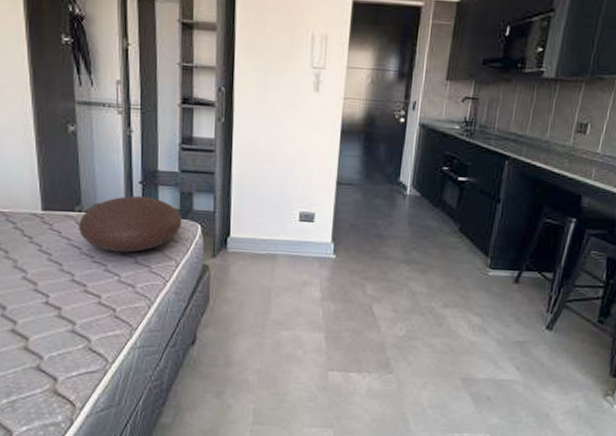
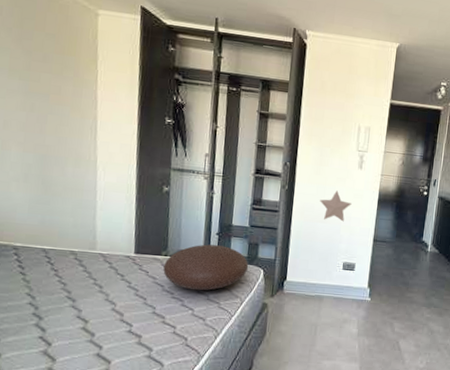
decorative star: none [266,121,307,161] -> present [320,190,352,222]

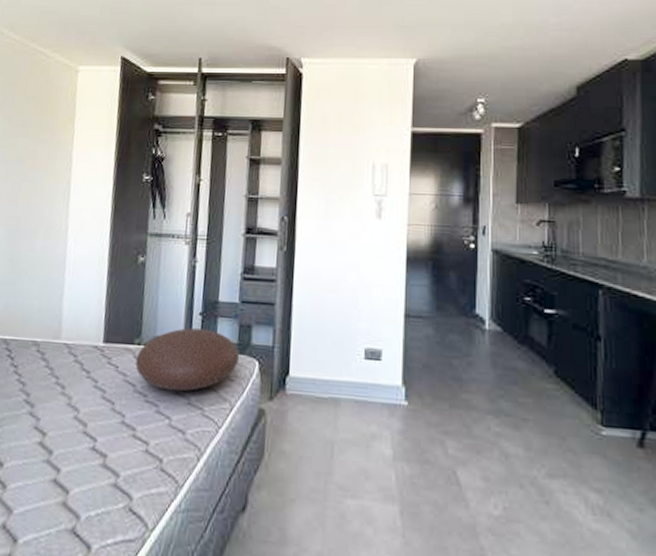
decorative star: present [320,190,352,222] -> none [328,249,371,291]

